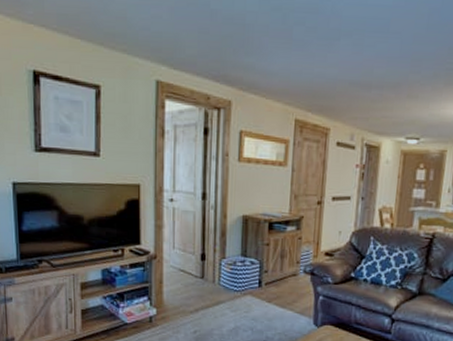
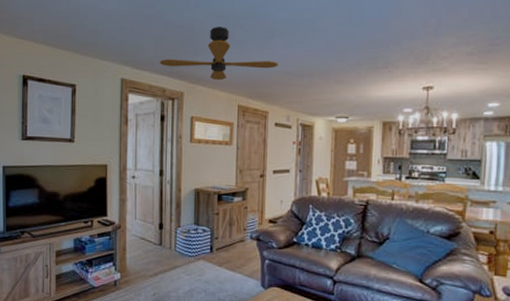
ceiling fan: none [203,21,344,89] -> present [159,27,278,81]

